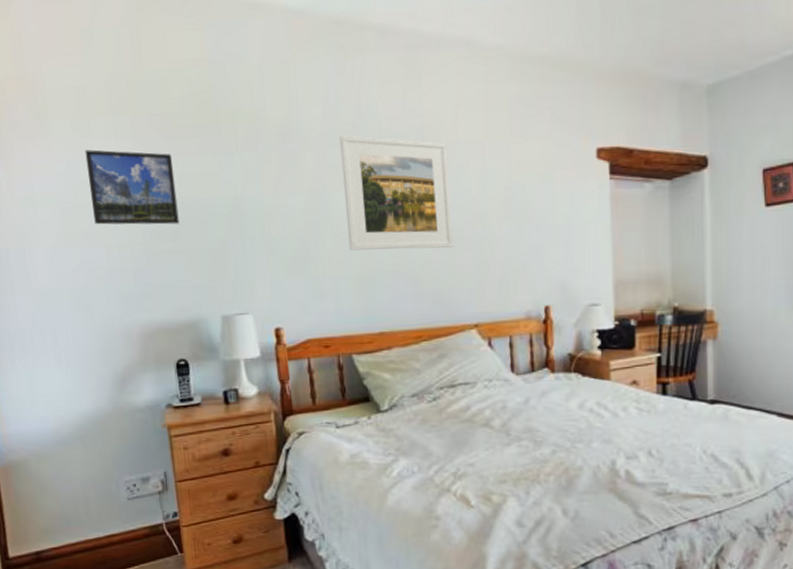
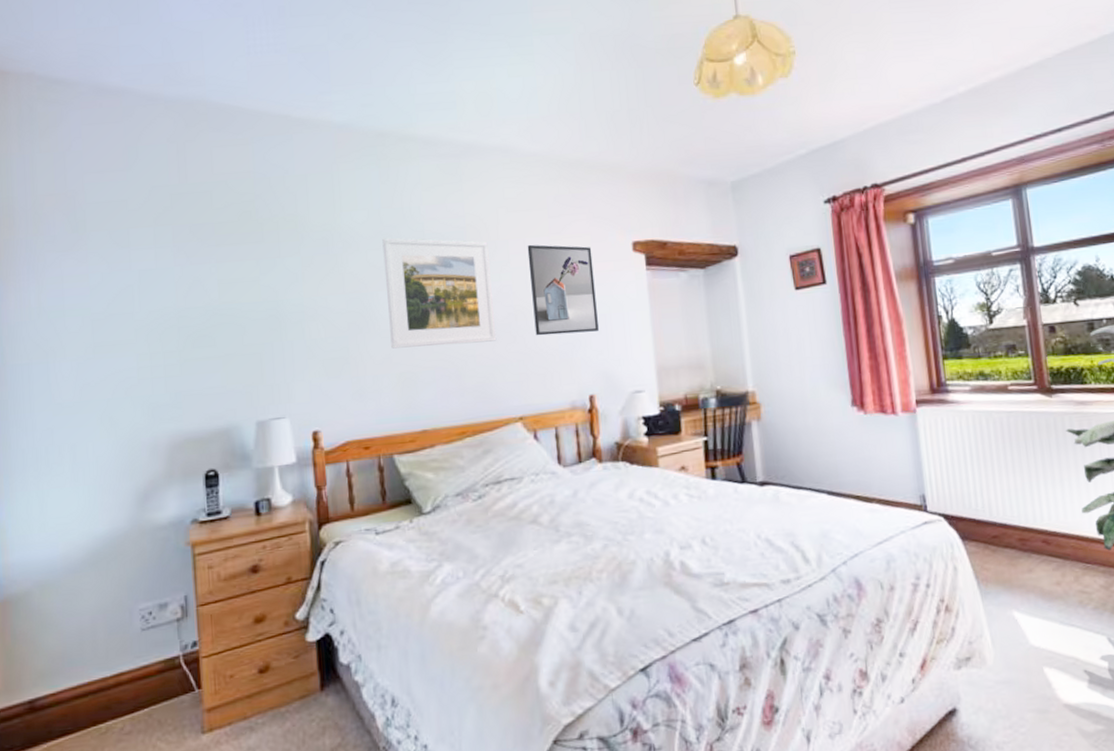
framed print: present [84,149,180,225] -> none [122,260,216,334]
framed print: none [487,147,557,244] -> present [527,244,599,336]

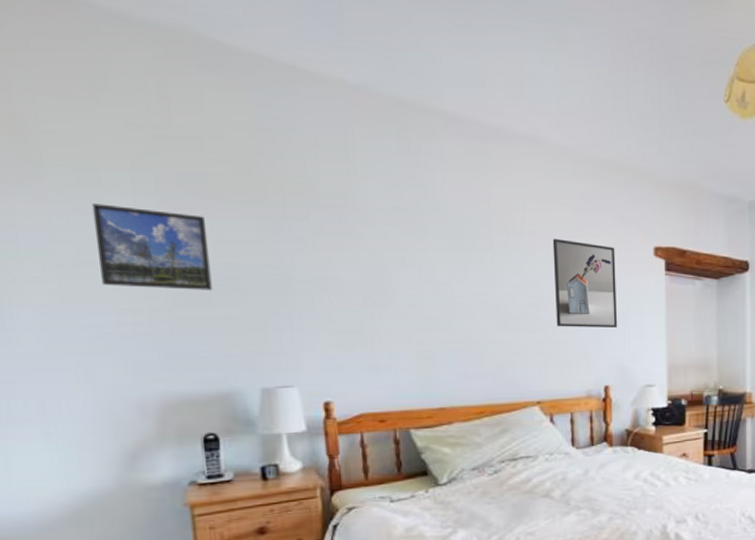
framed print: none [122,260,216,334] -> present [91,203,213,291]
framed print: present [382,237,497,349] -> none [401,214,518,328]

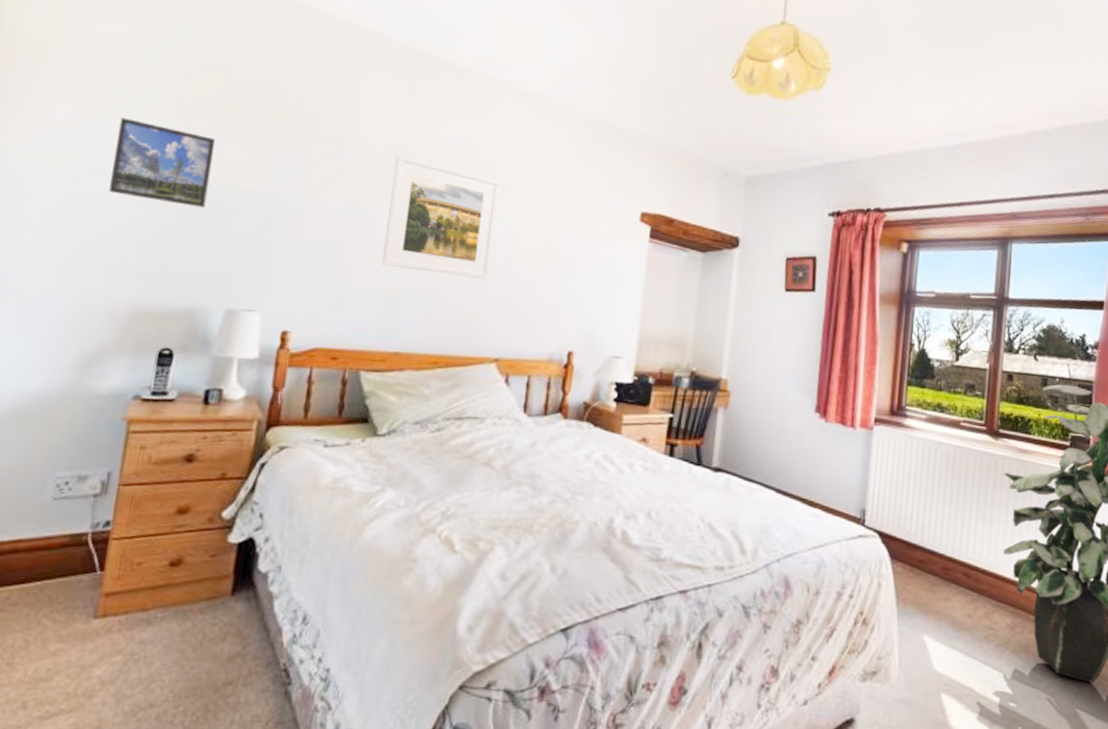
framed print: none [401,214,518,328] -> present [381,155,501,279]
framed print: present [552,238,617,327] -> none [528,192,601,291]

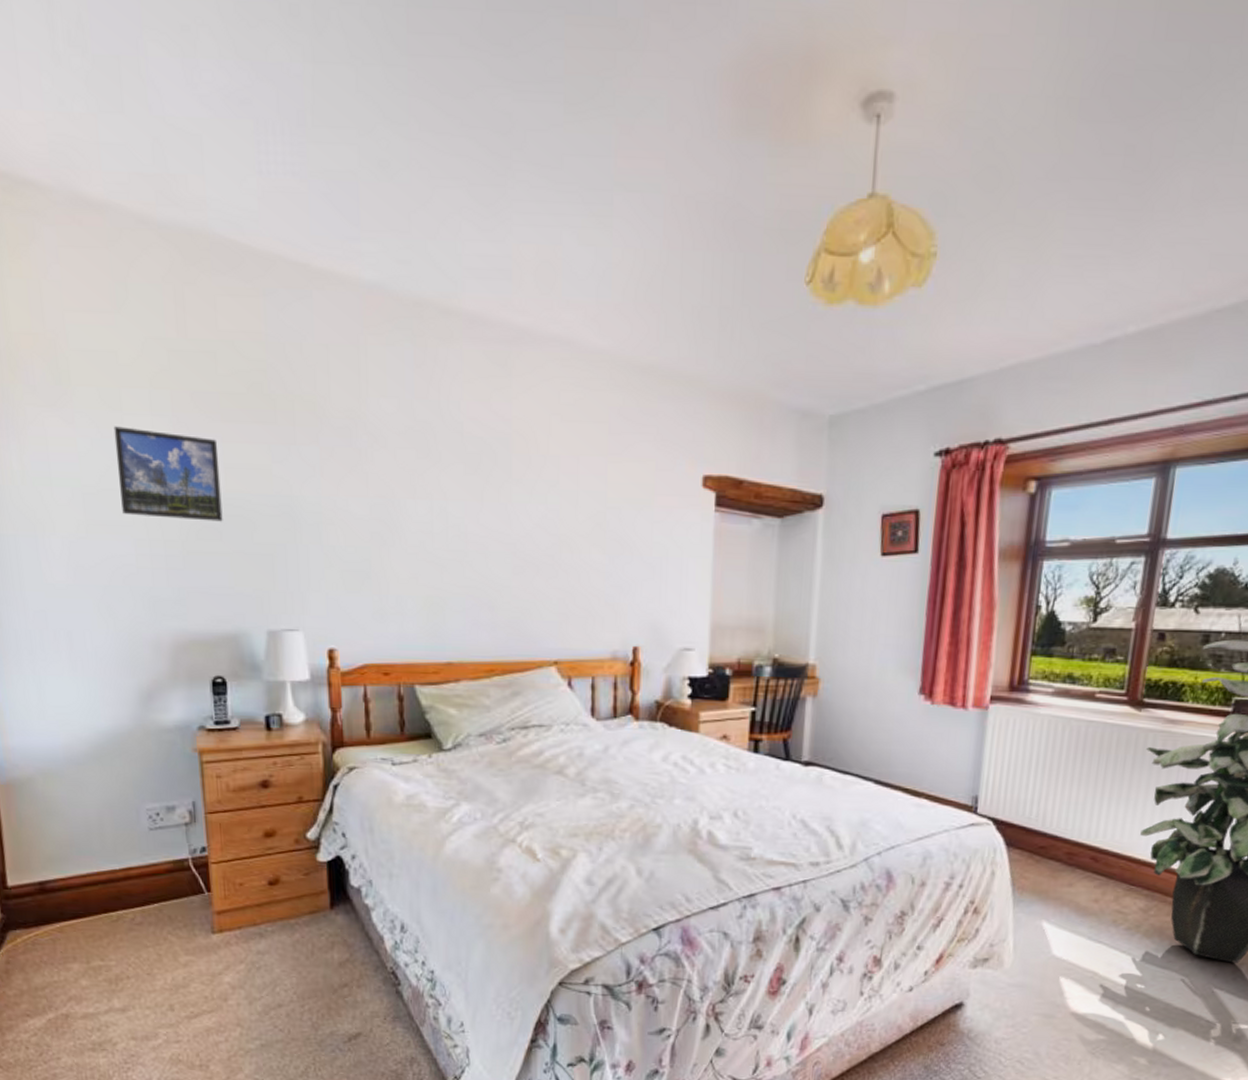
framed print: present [381,155,501,279] -> none [414,436,537,573]

